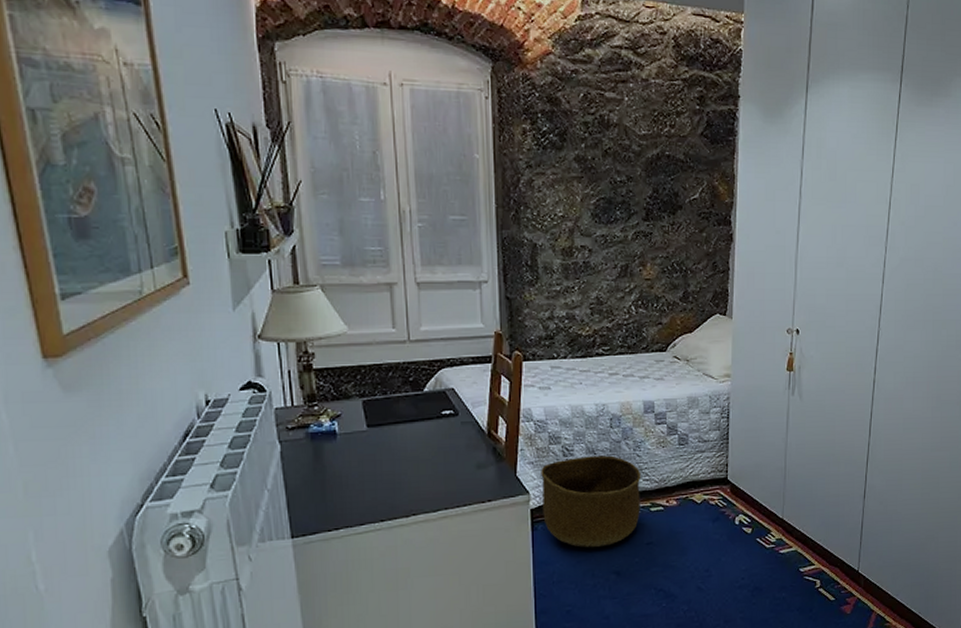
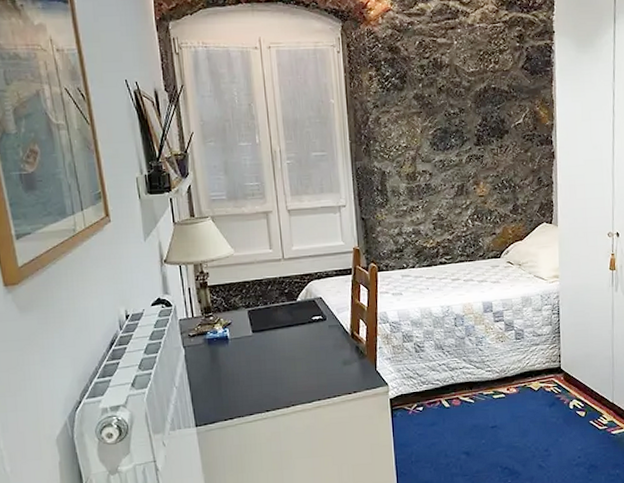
basket: present [541,455,641,548] -> none [397,350,485,432]

